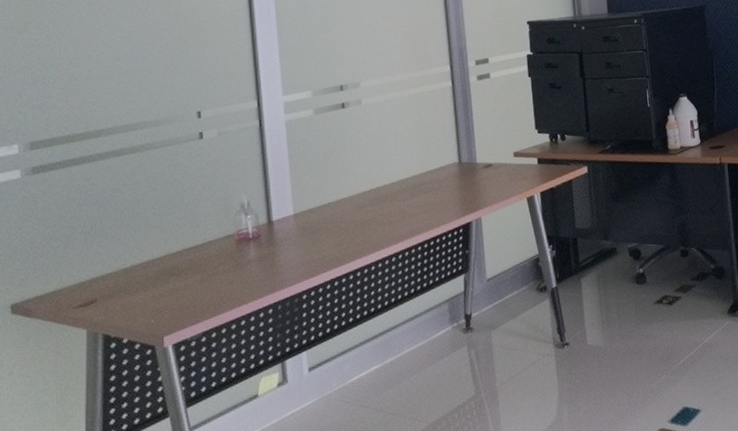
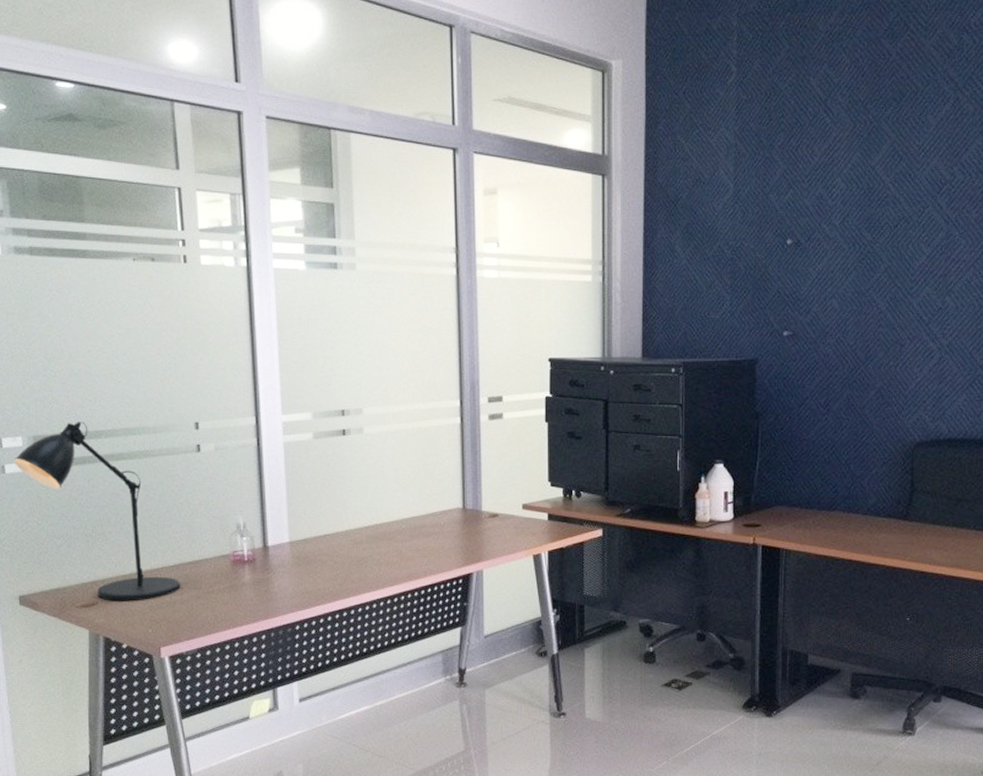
desk lamp: none [8,122,184,297] -> present [13,421,180,601]

